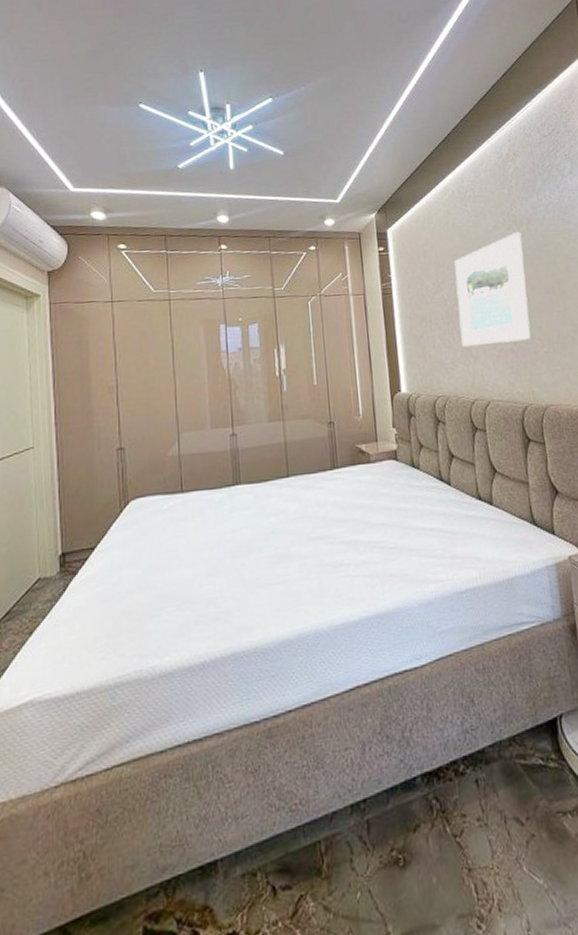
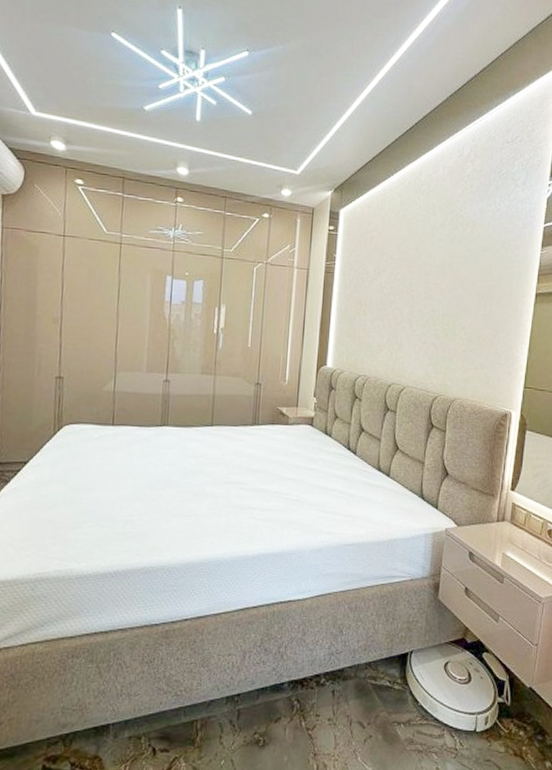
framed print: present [454,231,531,347] -> none [390,232,465,337]

